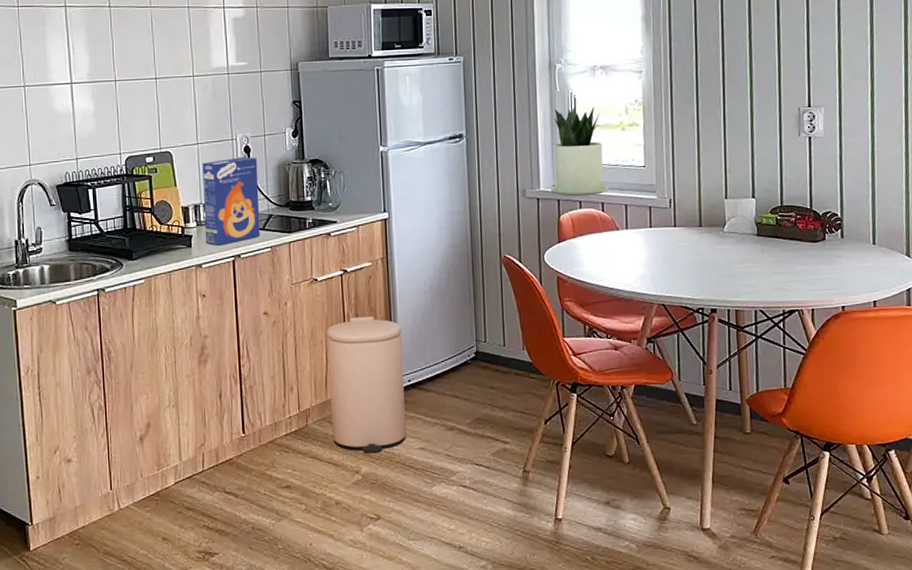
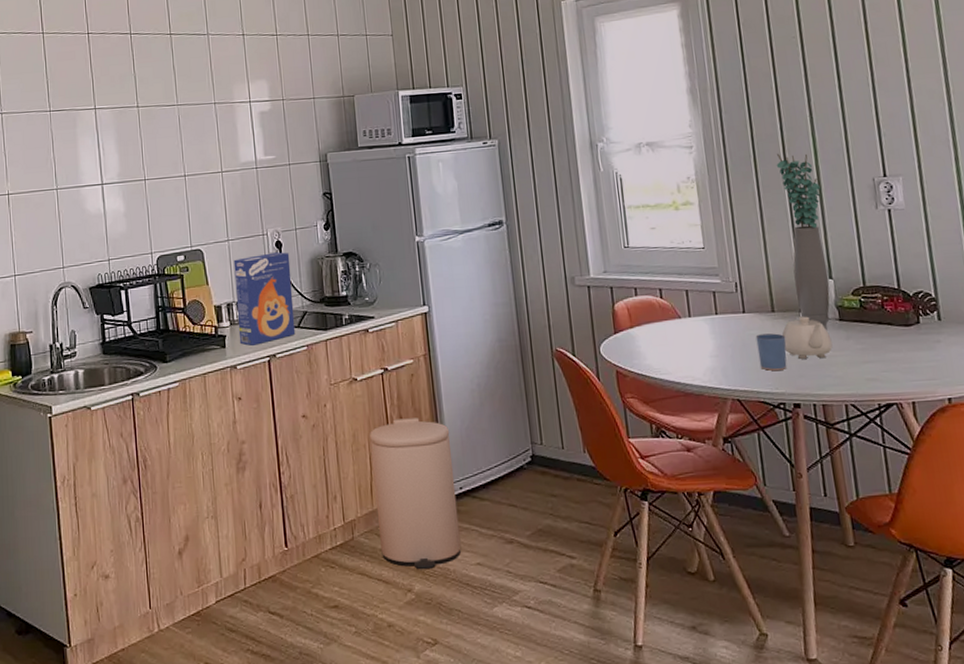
planter: present [550,106,610,197] -> none [599,186,667,283]
mug: none [683,246,710,280] -> present [755,333,787,371]
teapot: none [706,231,749,269] -> present [781,316,833,359]
vase: none [715,81,753,244] -> present [776,153,830,330]

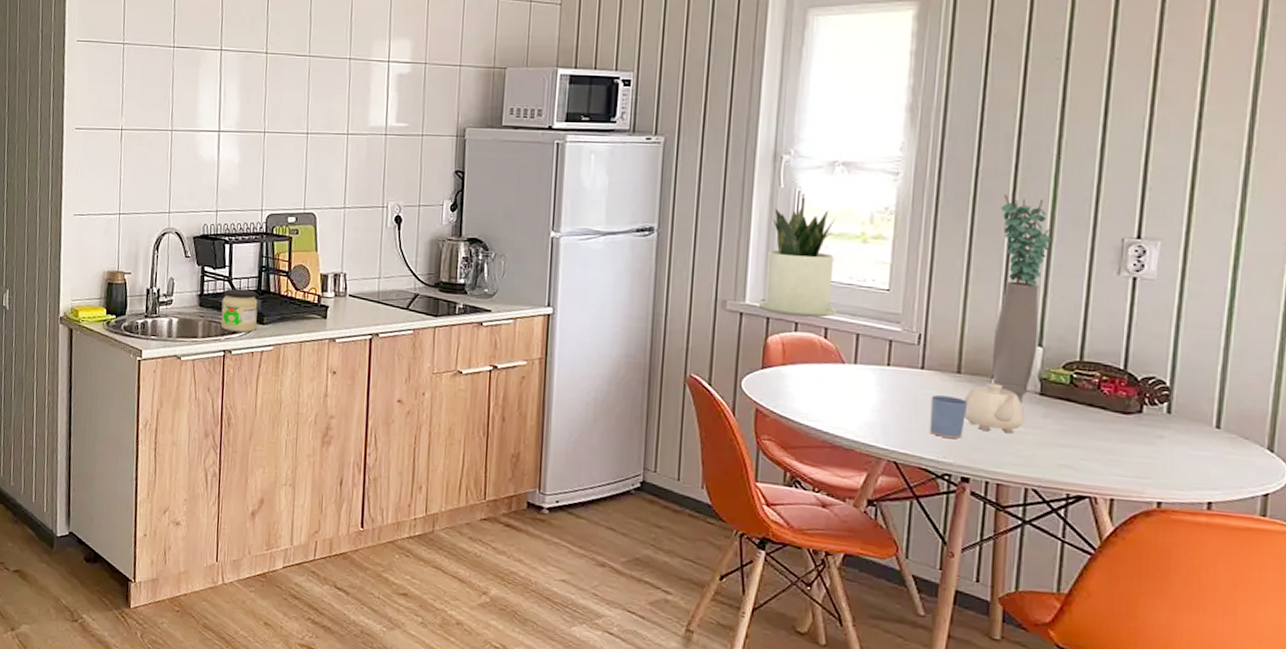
jar: none [124,330,160,374] -> present [220,288,258,333]
cereal box: present [233,252,296,346] -> none [342,227,409,321]
pedal bin: present [370,418,461,570] -> none [461,420,555,577]
planter: none [599,186,667,283] -> present [758,209,838,318]

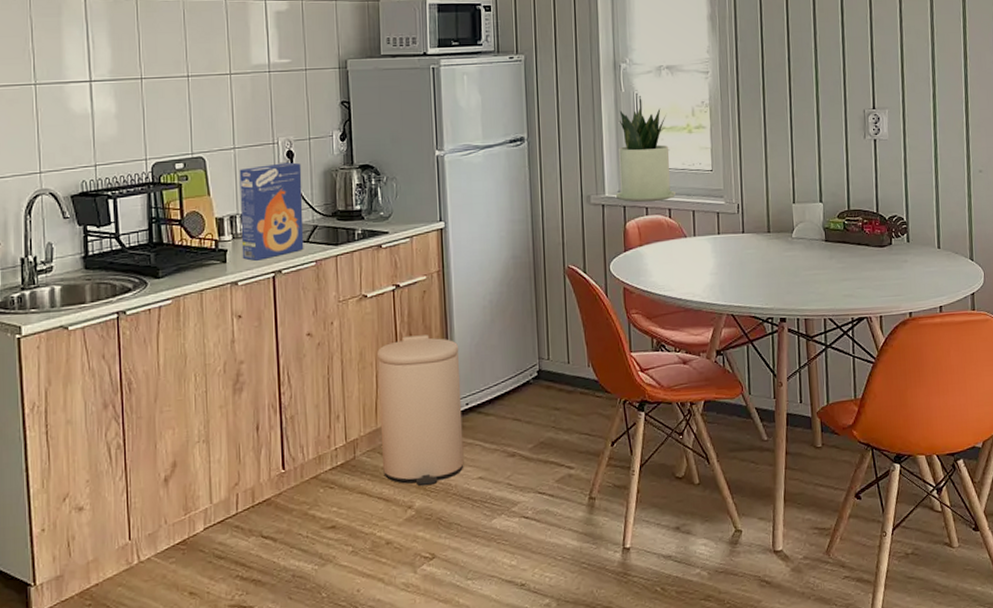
jar: present [220,288,258,333] -> none [110,244,151,291]
cereal box: none [342,227,409,321] -> present [239,162,304,261]
pedal bin: none [461,420,555,577] -> present [377,335,464,487]
mug: present [929,395,968,439] -> none [752,252,778,288]
teapot: present [963,383,1025,433] -> none [774,237,818,277]
vase: present [992,194,1053,403] -> none [782,82,820,250]

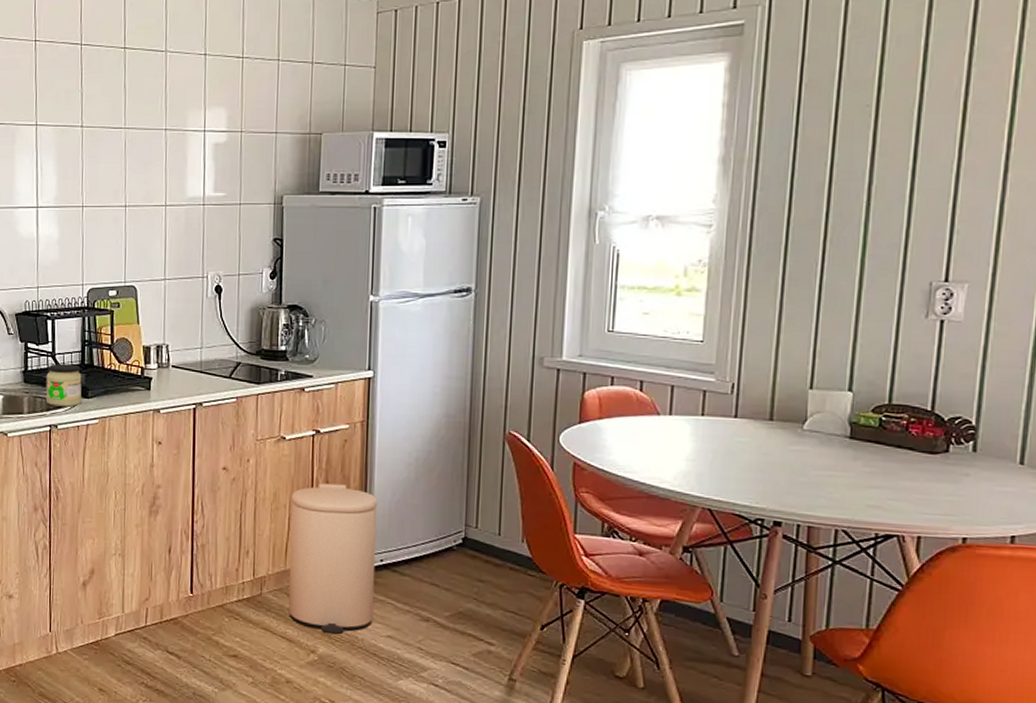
jar: none [110,244,151,291] -> present [45,363,82,407]
cereal box: present [239,162,304,261] -> none [165,297,229,391]
planter: present [615,108,677,203] -> none [574,264,653,372]

